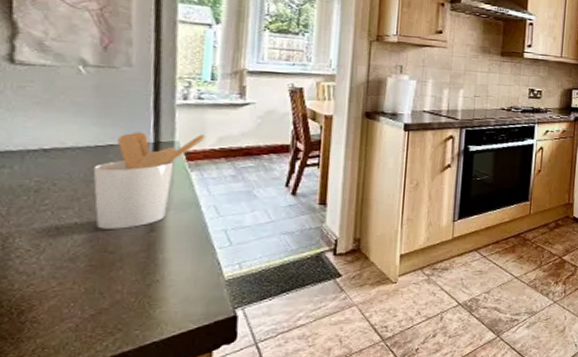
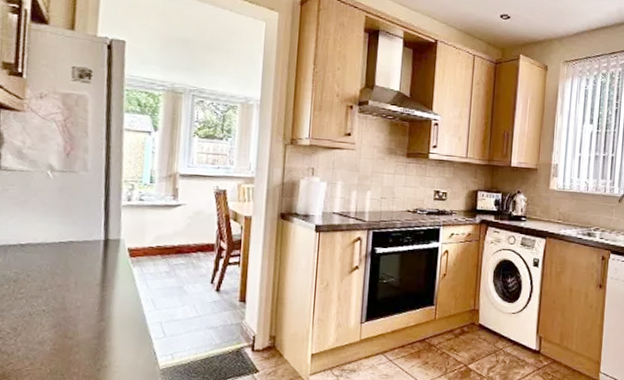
utensil holder: present [93,132,207,229] -> none [57,230,146,318]

